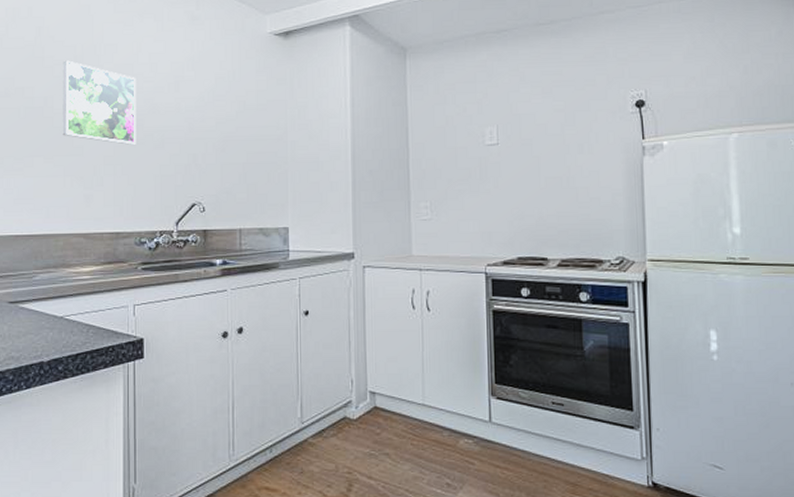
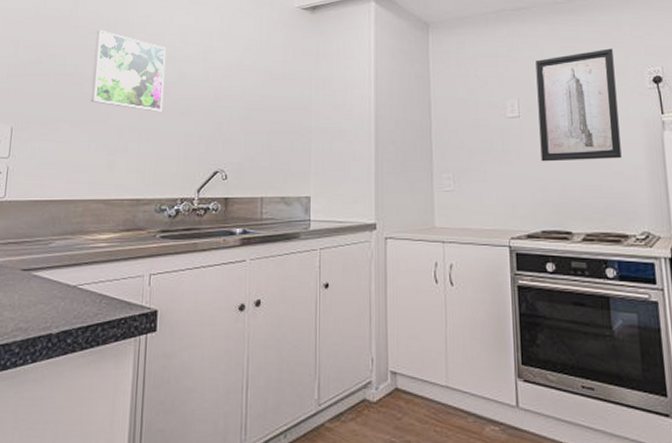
wall art: none [516,72,600,189] -> present [535,48,622,162]

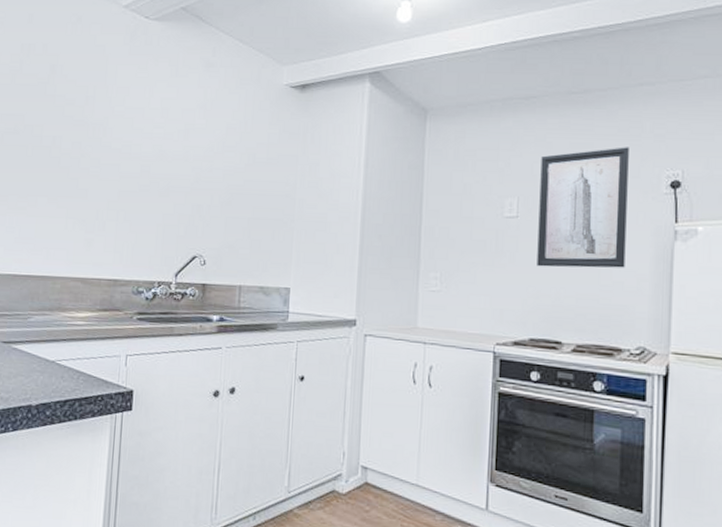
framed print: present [90,30,166,112] -> none [68,100,146,191]

